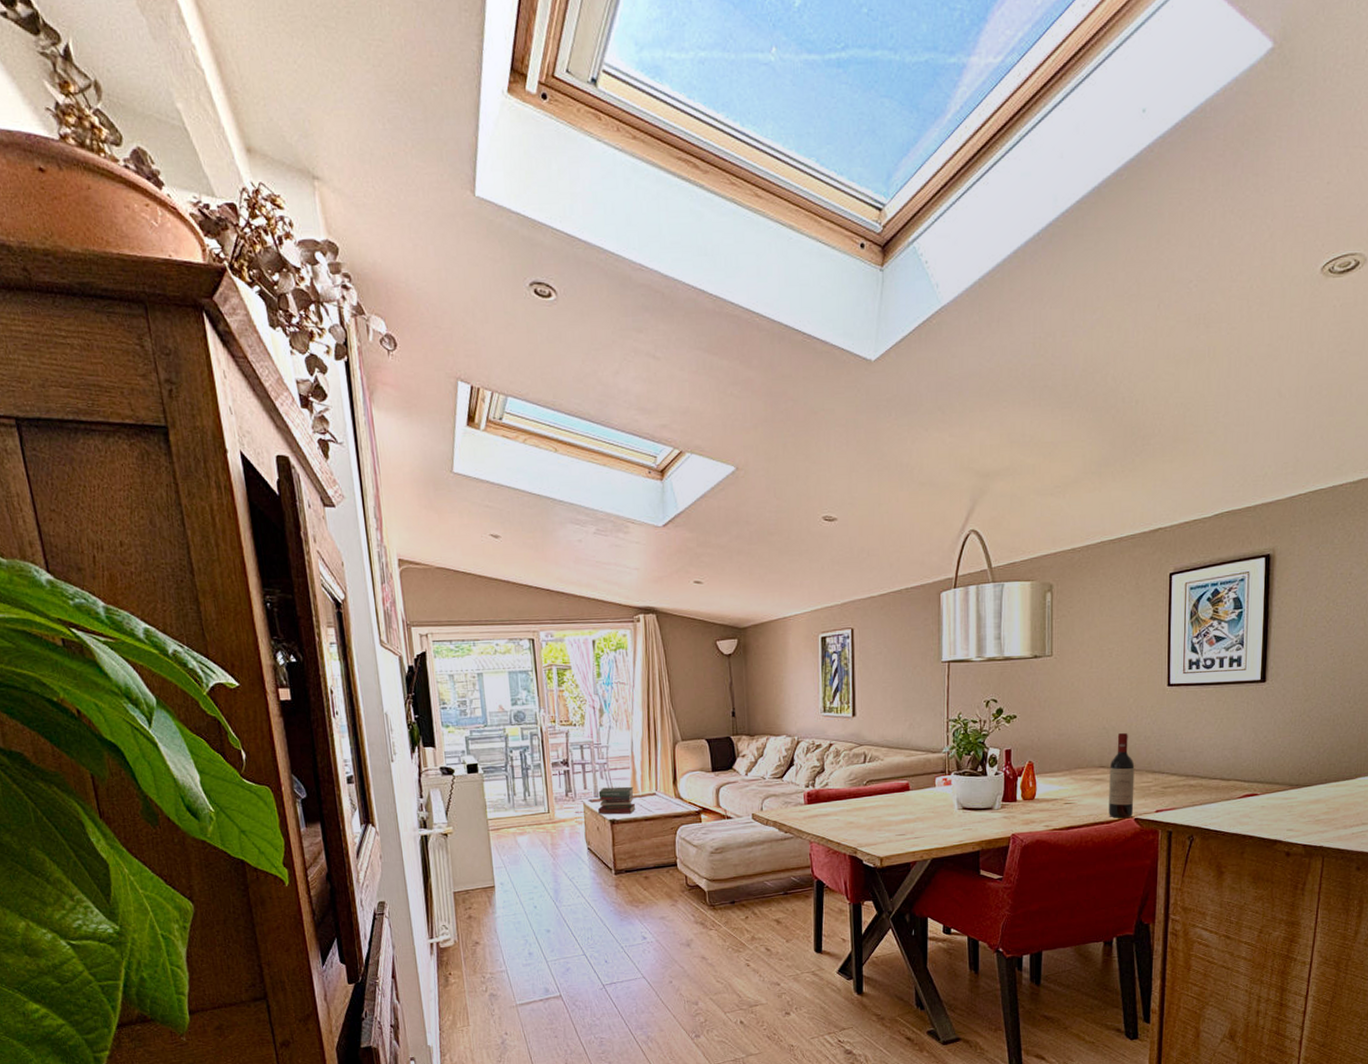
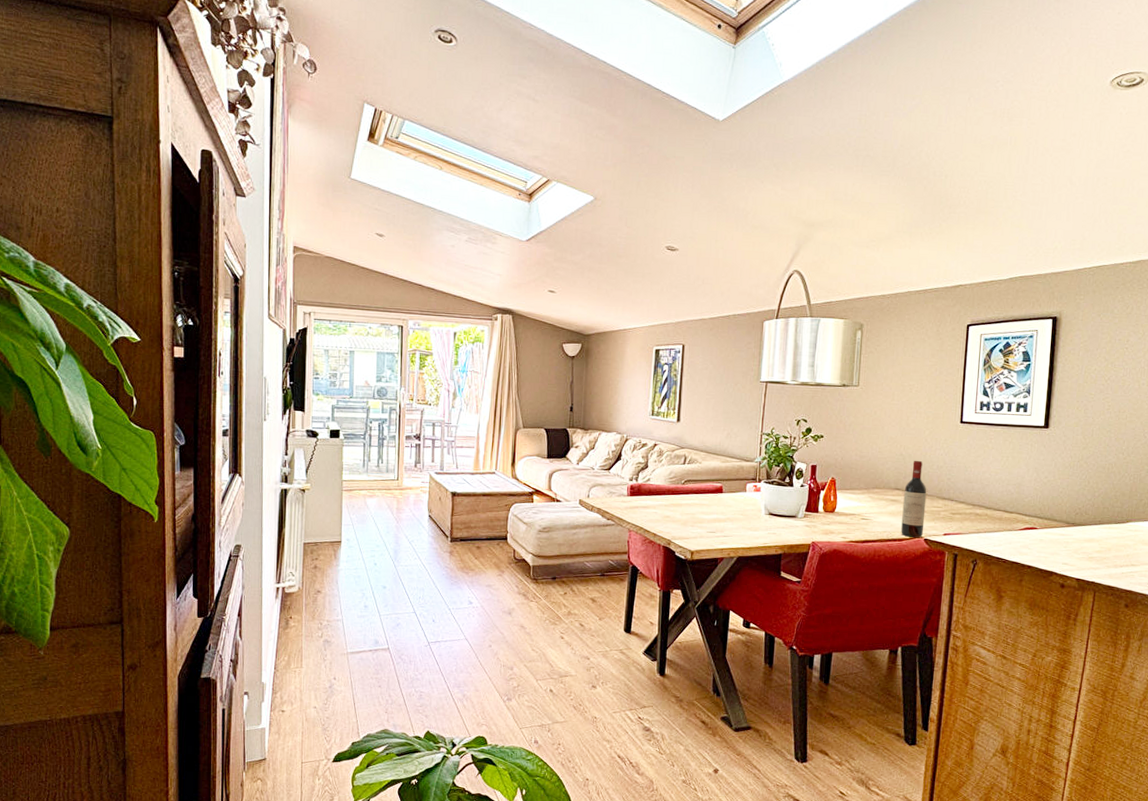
books: present [598,786,636,815] -> none [442,462,476,489]

